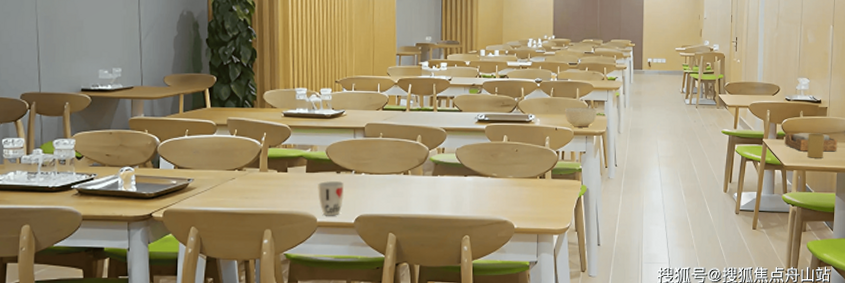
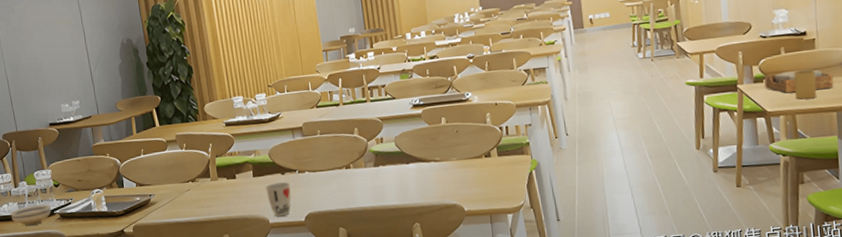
bowl: none [16,176,68,199] -> present [10,204,51,226]
bowl: present [564,107,598,128] -> none [502,76,539,100]

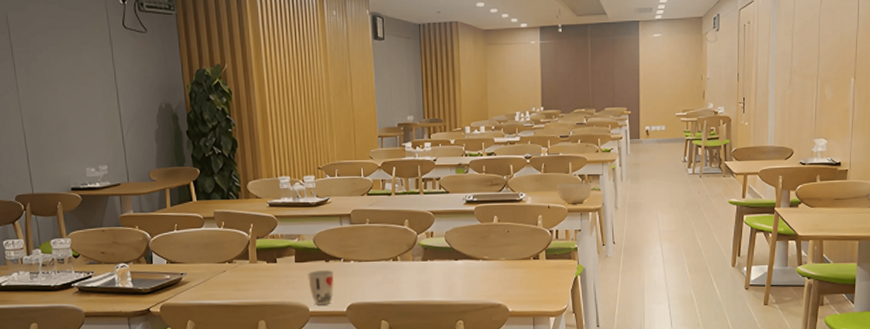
bowl: present [10,204,51,226] -> none [20,275,68,298]
bowl: none [502,76,539,100] -> present [556,182,593,204]
napkin holder: present [764,69,834,94] -> none [799,199,859,220]
cup: present [793,69,817,100] -> none [825,199,844,226]

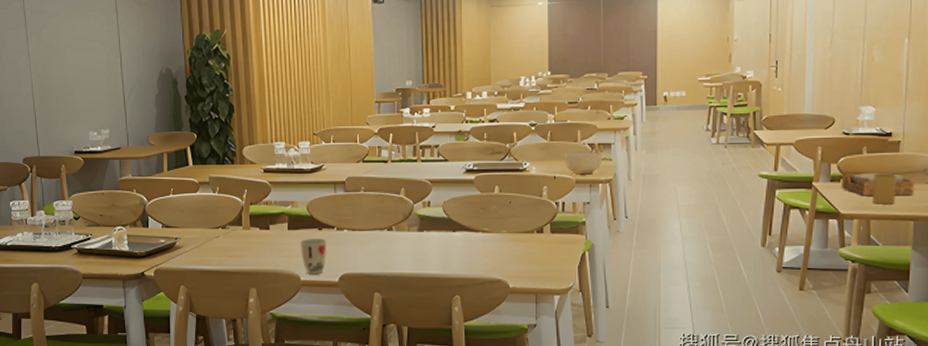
napkin holder: none [799,199,859,220] -> present [842,173,915,196]
cup: none [825,199,844,226] -> present [873,173,896,204]

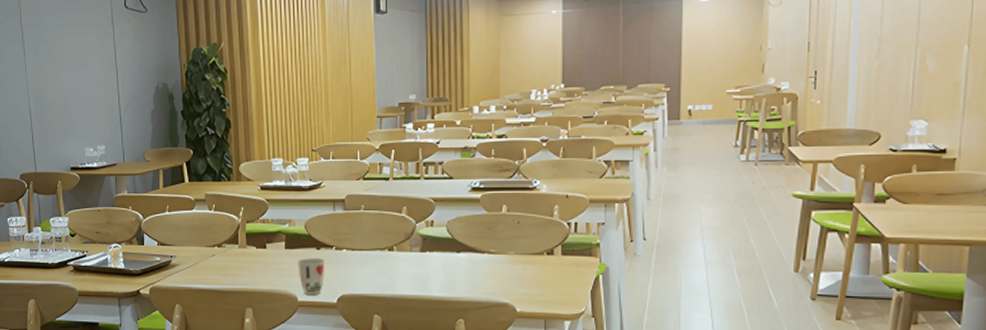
bowl: present [563,151,603,175] -> none [577,169,620,194]
napkin holder: present [842,173,915,196] -> none [887,194,972,219]
cup: present [873,173,896,204] -> none [922,194,950,228]

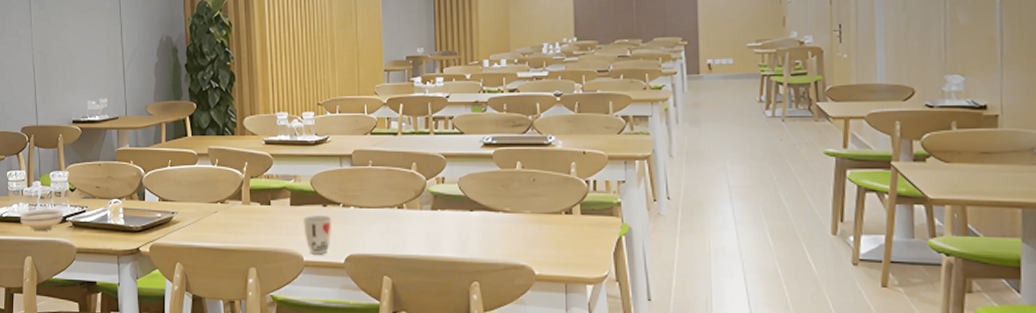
bowl: none [21,253,64,275] -> present [19,208,63,231]

